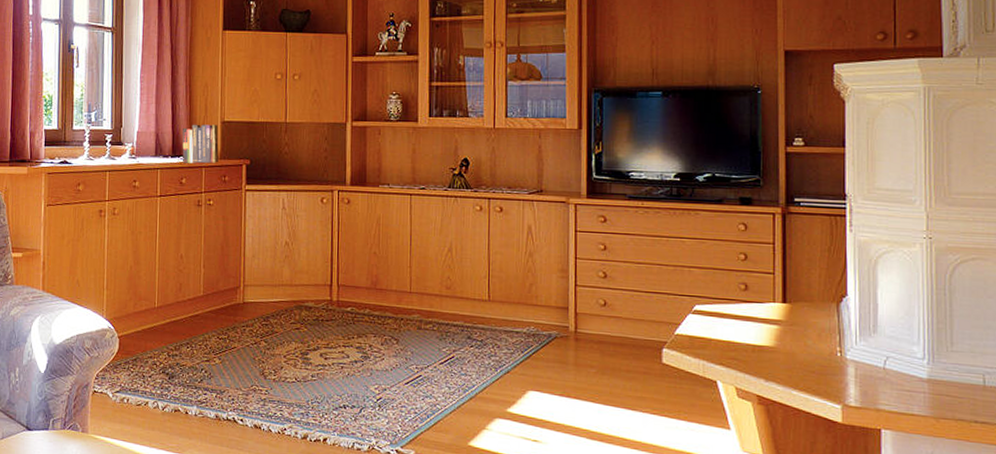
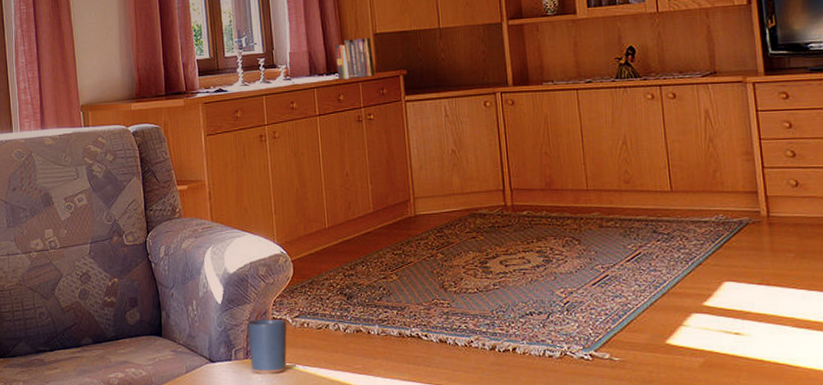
mug: none [67,391,107,446] -> present [247,318,287,373]

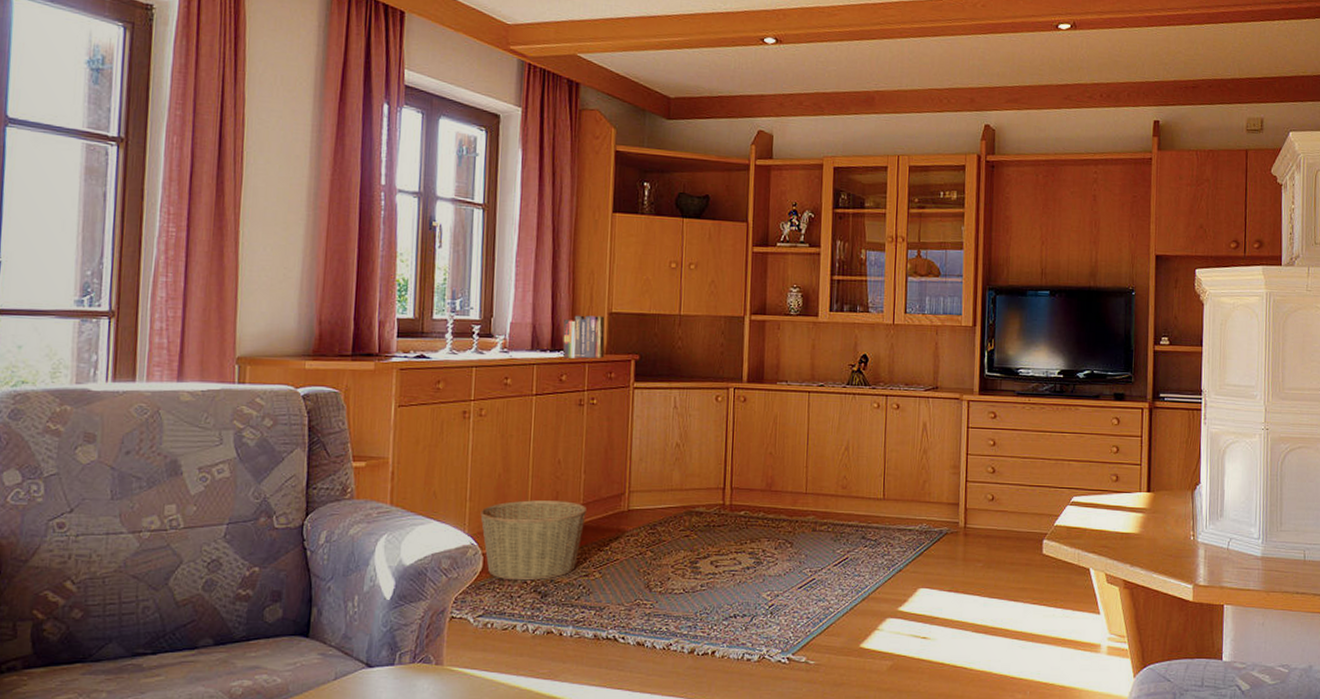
mug: present [247,318,287,373] -> none [417,617,468,679]
basket: none [285,210,377,284] -> present [480,500,586,581]

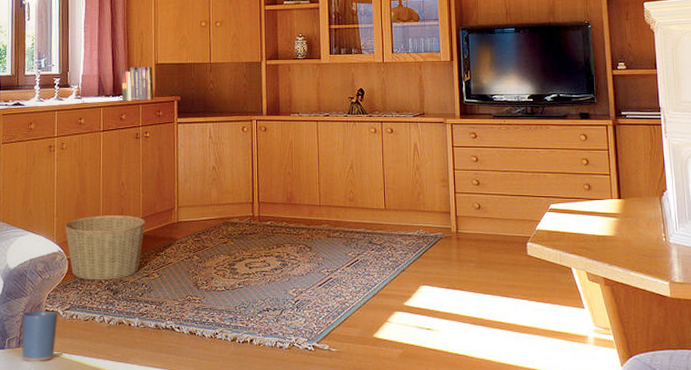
mug: none [417,617,468,679] -> present [22,310,58,361]

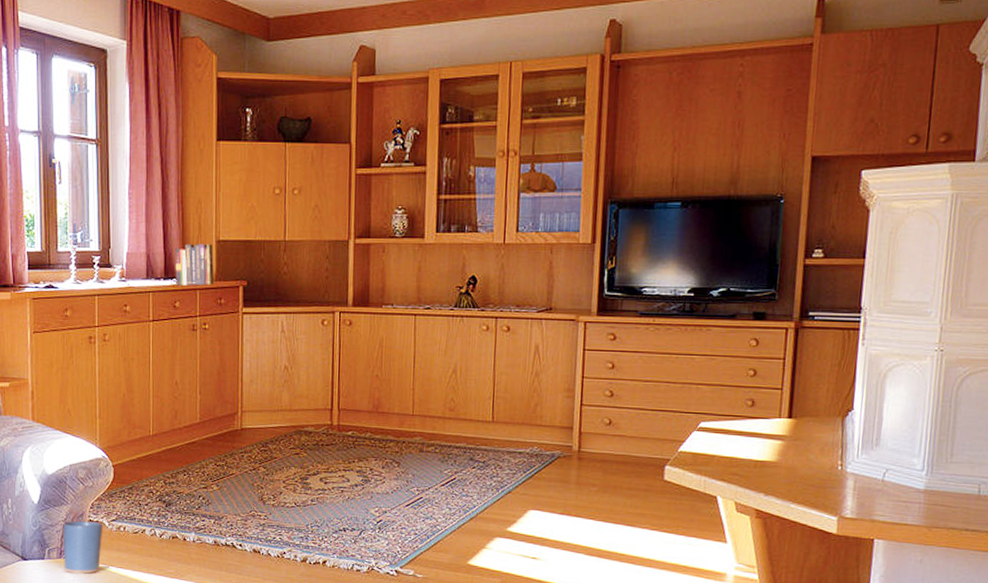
basket: present [65,215,145,281] -> none [109,418,203,491]

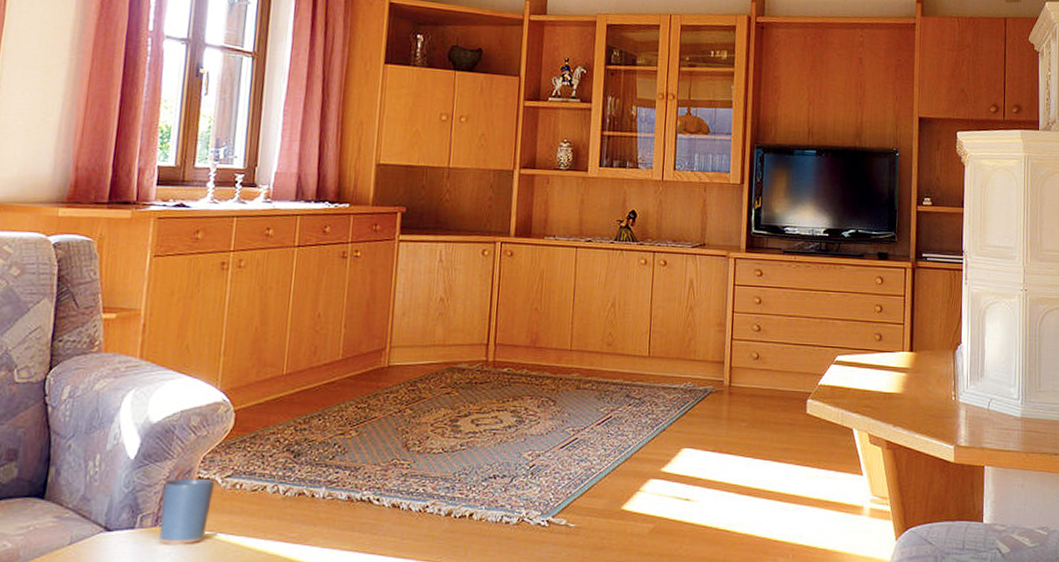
books: present [175,244,214,286] -> none [328,165,372,211]

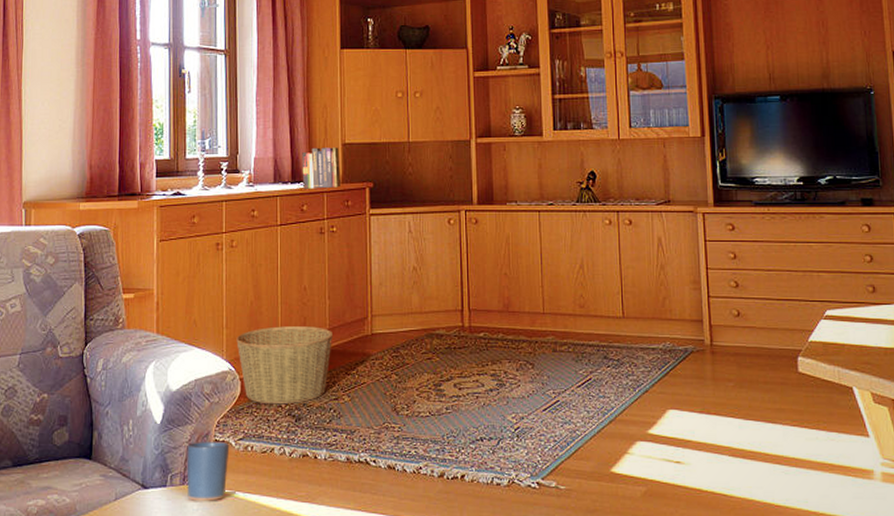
basket: none [234,355,345,439] -> present [236,326,332,405]
books: none [328,165,372,211] -> present [302,147,340,189]

